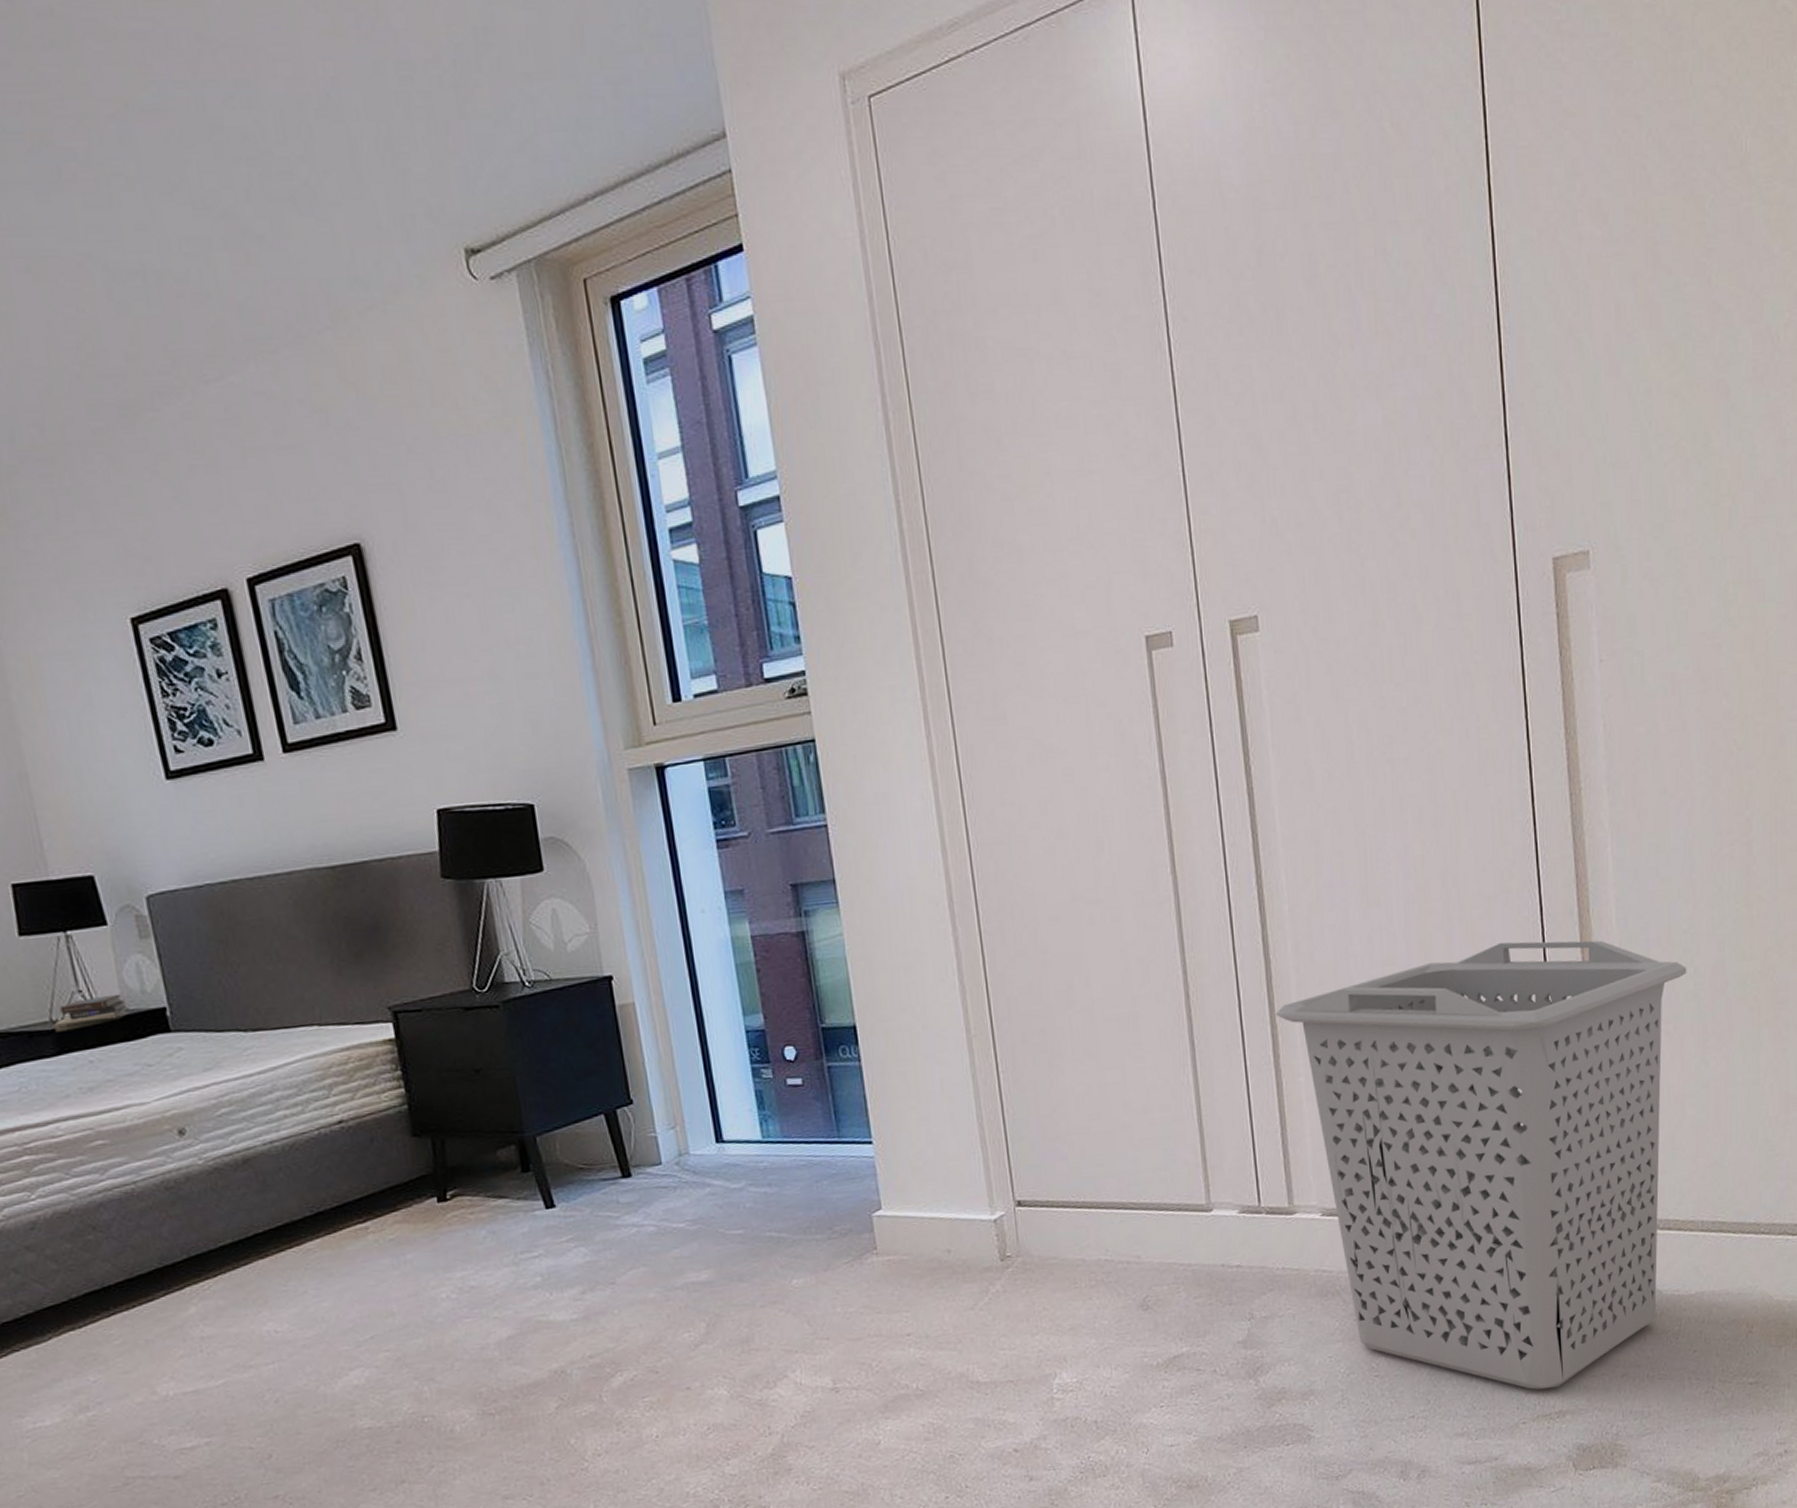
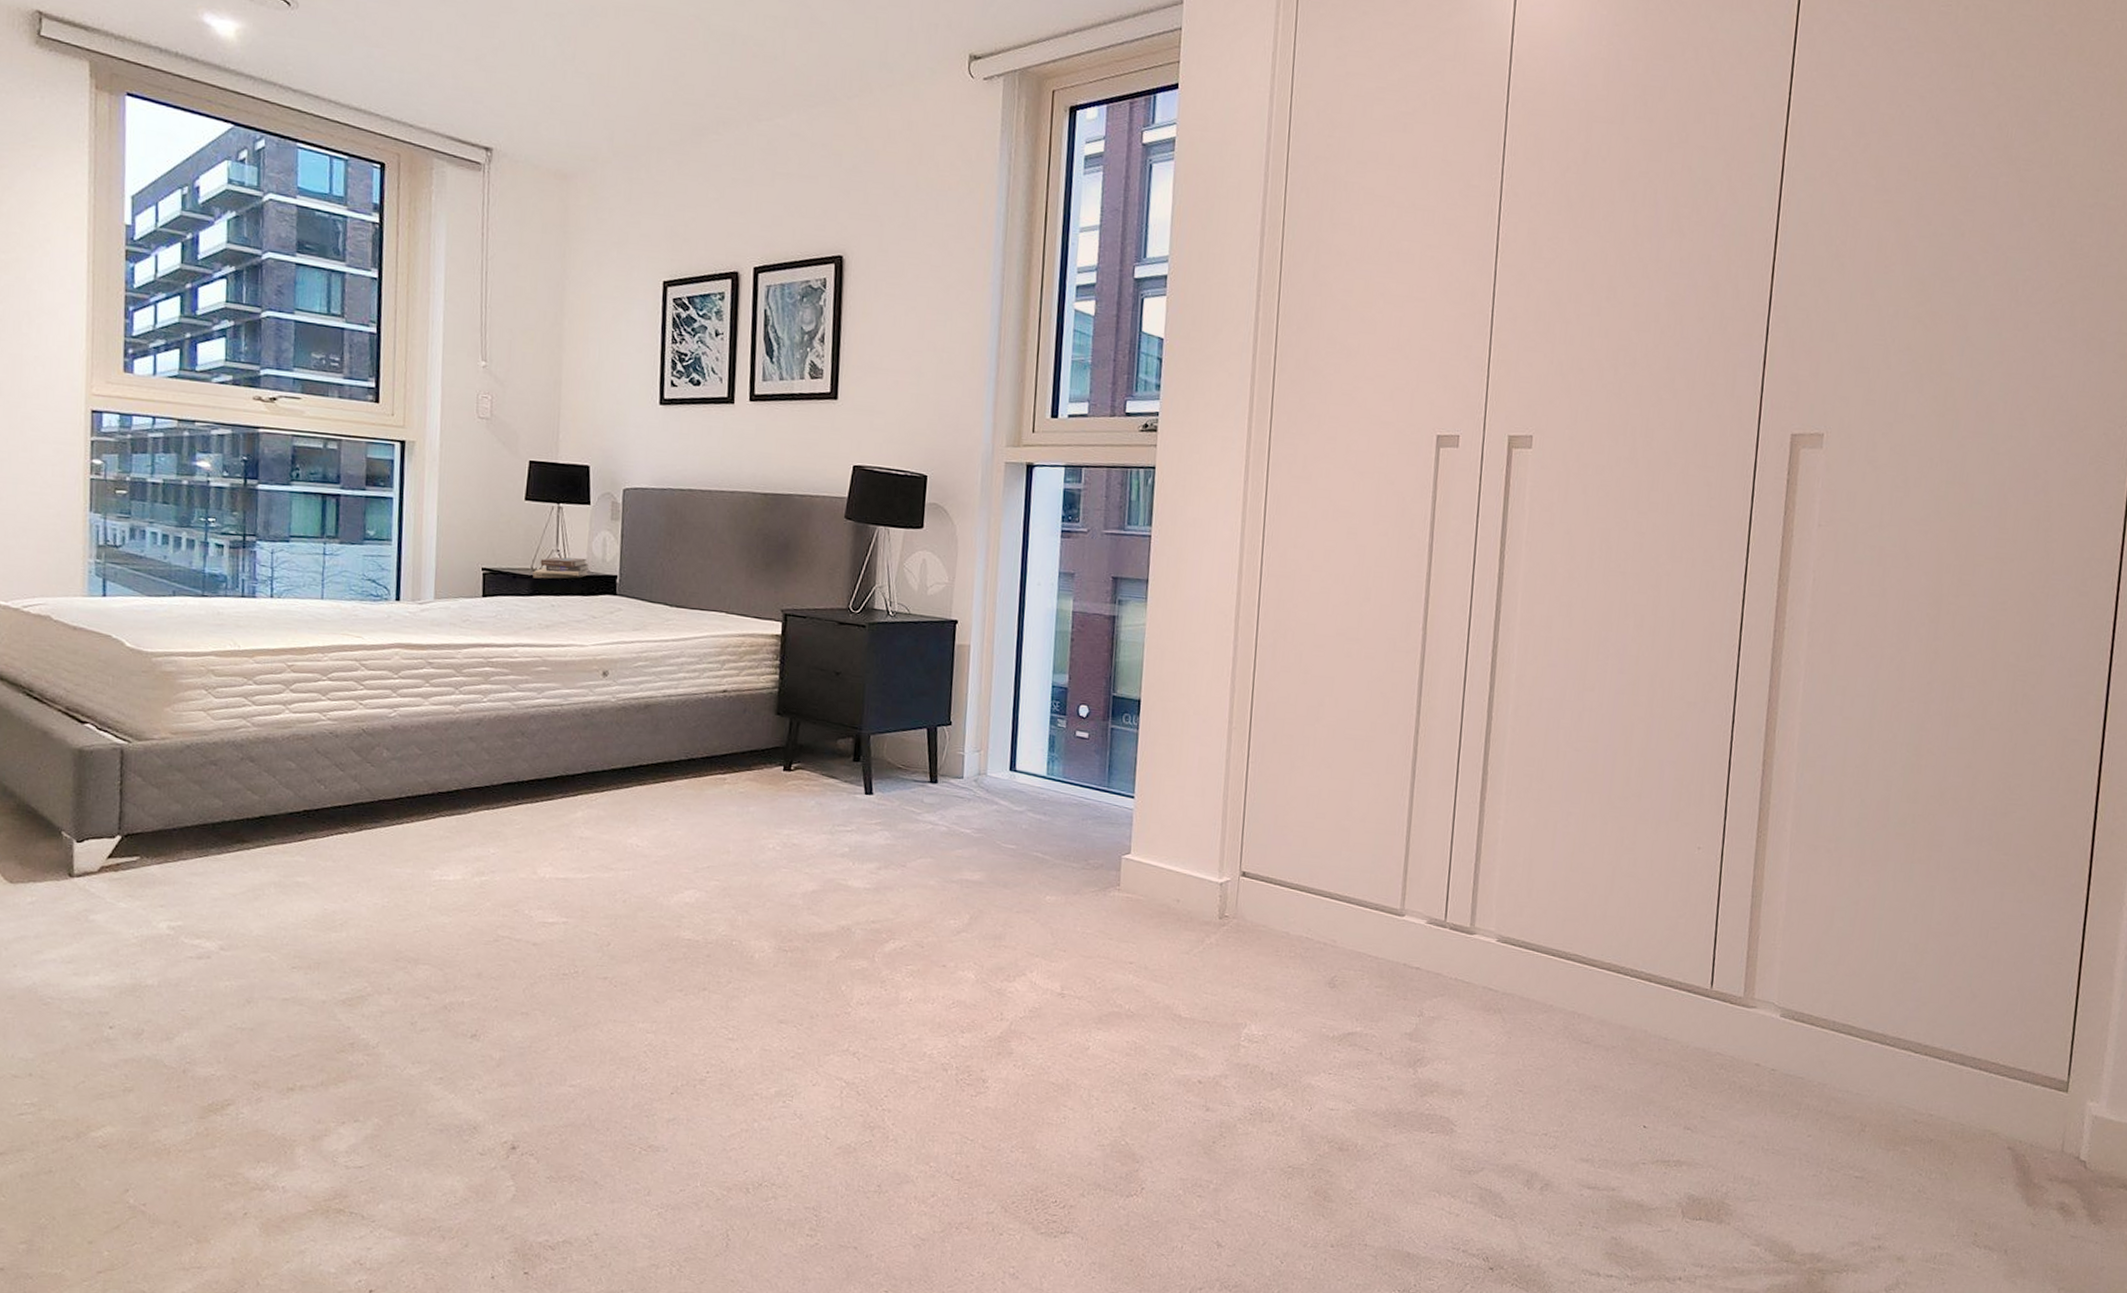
laundry basket: present [1275,940,1687,1390] -> none [1488,742,1855,1139]

